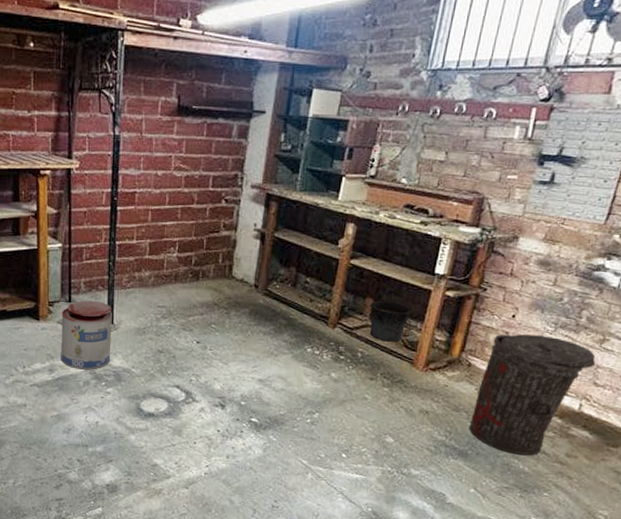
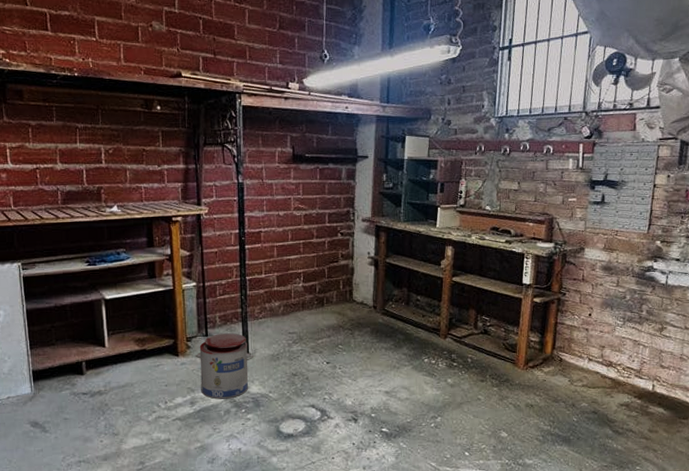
bucket: present [369,300,415,342] -> none [472,310,510,347]
trash can: present [469,334,596,456] -> none [568,329,660,436]

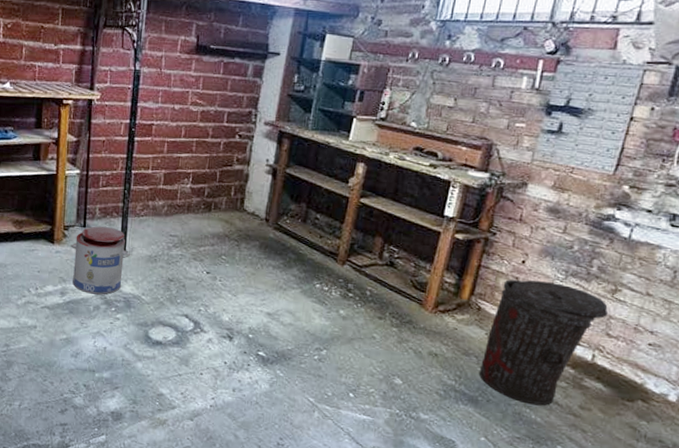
trash can: none [568,329,660,436] -> present [479,279,609,406]

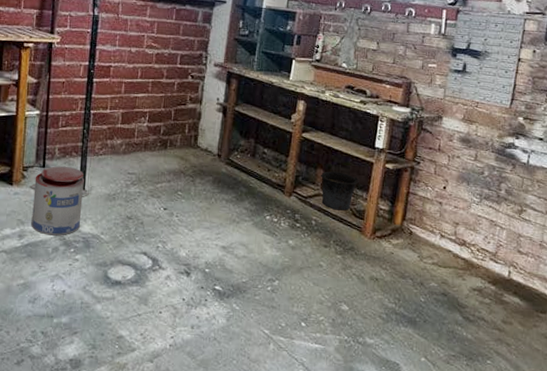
bucket: none [378,239,424,282] -> present [320,171,360,211]
trash can: present [479,279,609,406] -> none [416,204,518,323]

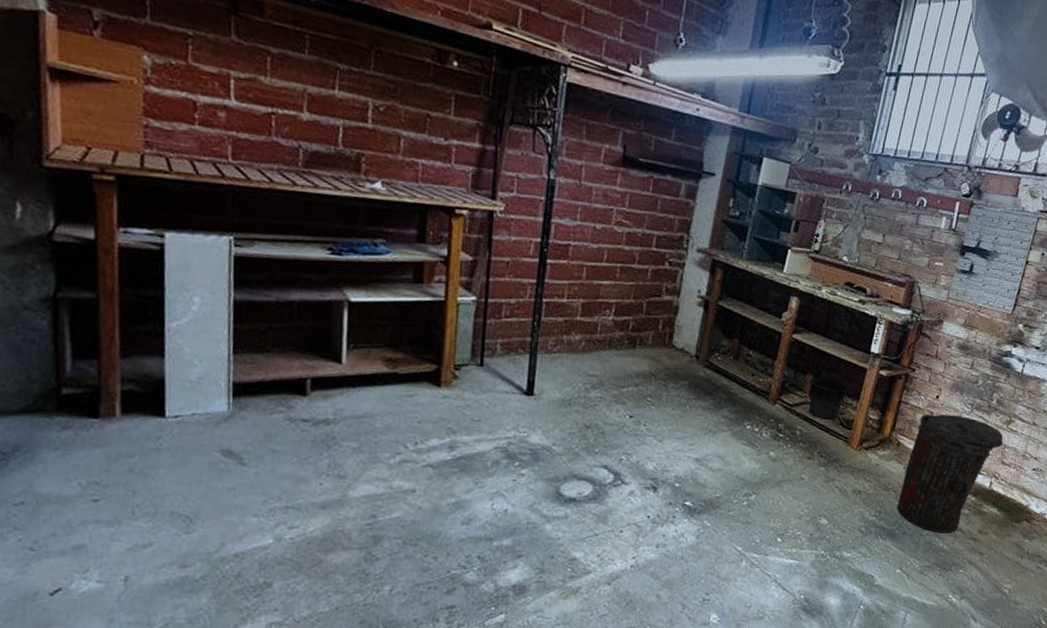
paint can: present [29,166,89,236] -> none [463,365,539,447]
trash can: none [416,204,518,323] -> present [897,414,1004,534]

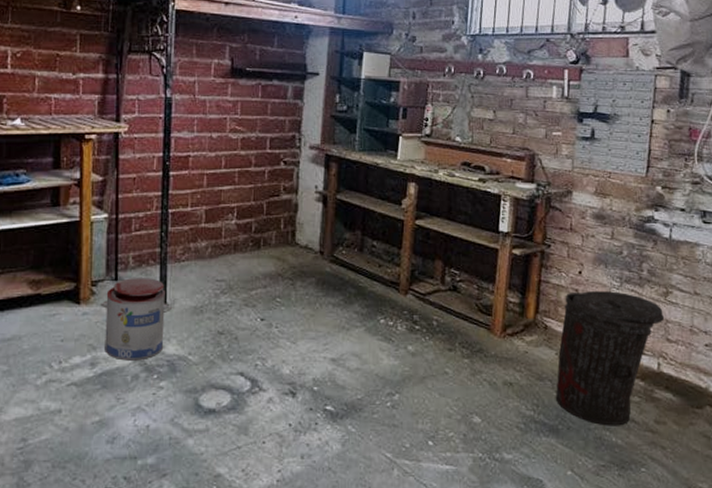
paint can: none [463,365,539,447] -> present [100,278,172,361]
bucket: present [809,377,851,420] -> none [439,262,484,307]

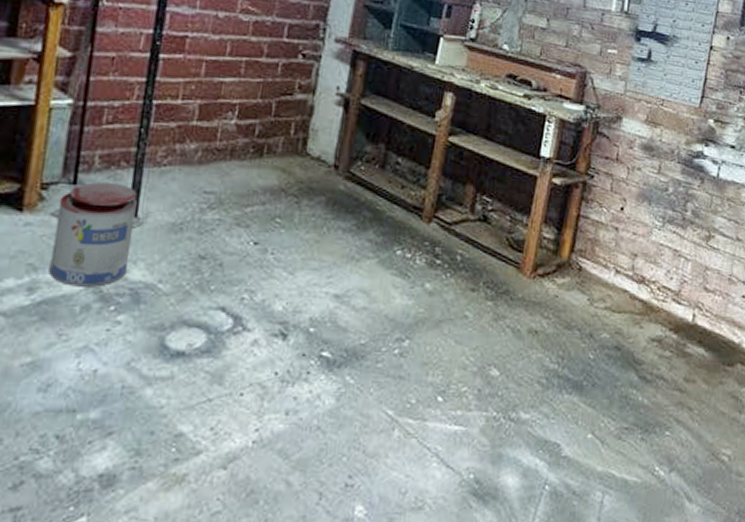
trash can: present [556,291,665,426] -> none [583,230,705,384]

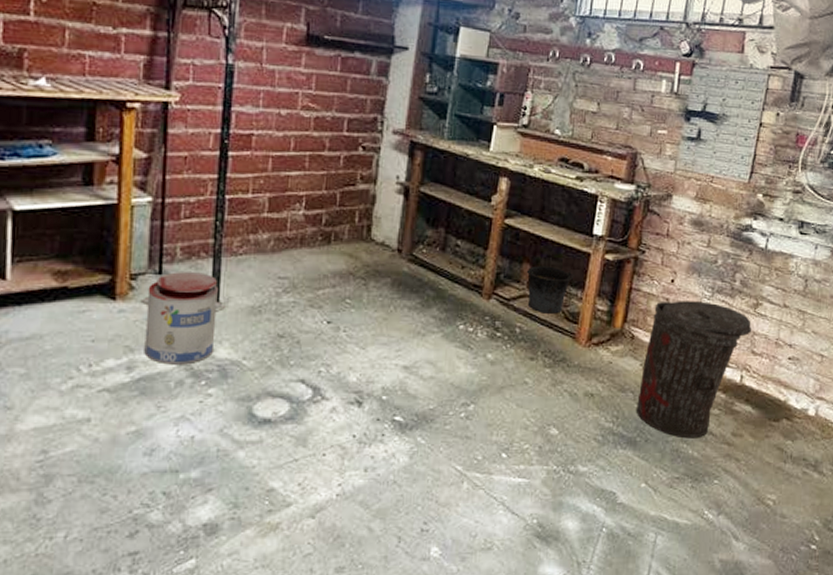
bucket: none [469,188,520,241] -> present [526,266,574,314]
trash can: none [583,230,705,384] -> present [637,301,752,439]

